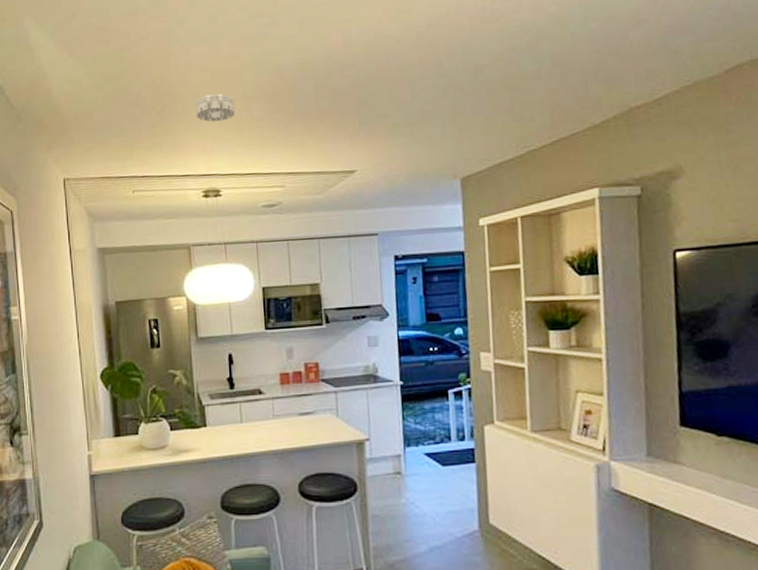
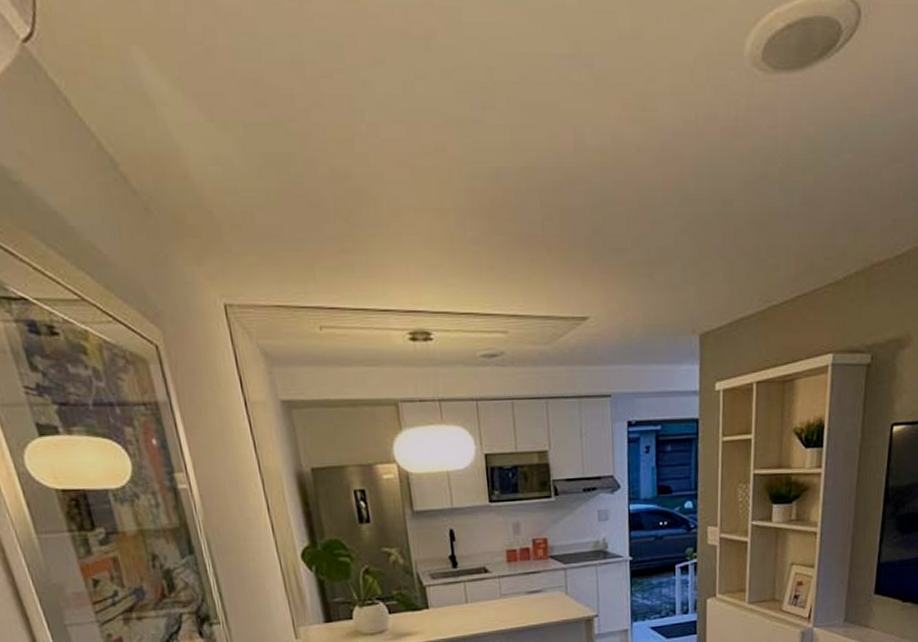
smoke detector: present [195,94,235,122] -> none [392,200,444,240]

